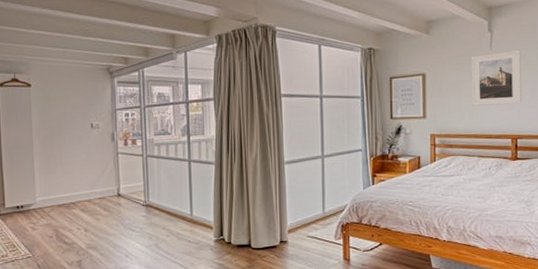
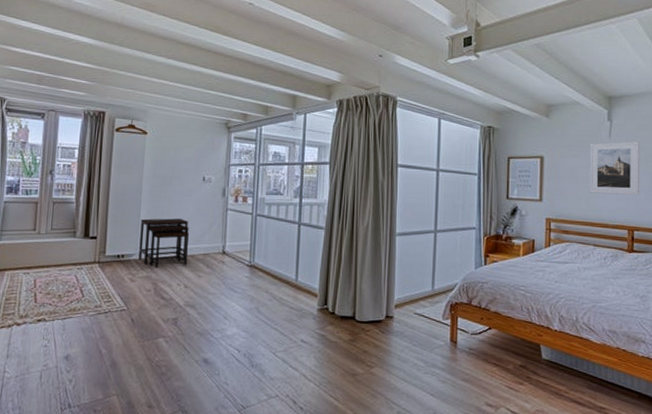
desk: none [36,166,84,215] -> present [138,218,190,268]

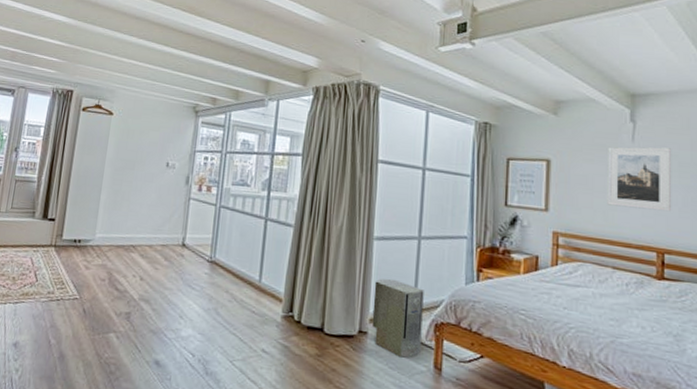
desk: present [138,218,190,268] -> none [95,203,149,256]
air purifier: none [397,268,441,335] -> present [371,278,424,358]

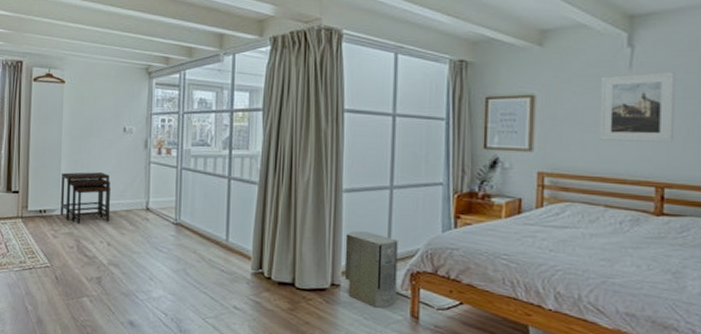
desk: none [95,203,149,256] -> present [60,172,112,224]

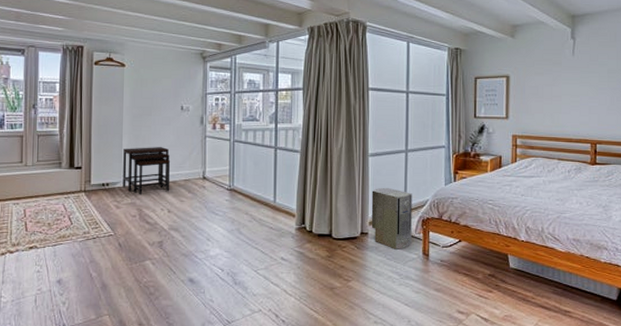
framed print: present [599,72,676,143] -> none [554,58,603,110]

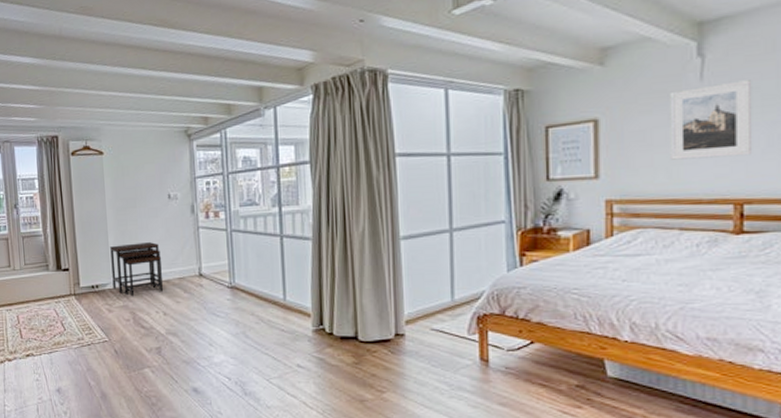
air purifier: present [371,187,412,250] -> none [406,277,464,354]
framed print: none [554,58,603,110] -> present [669,80,753,160]

